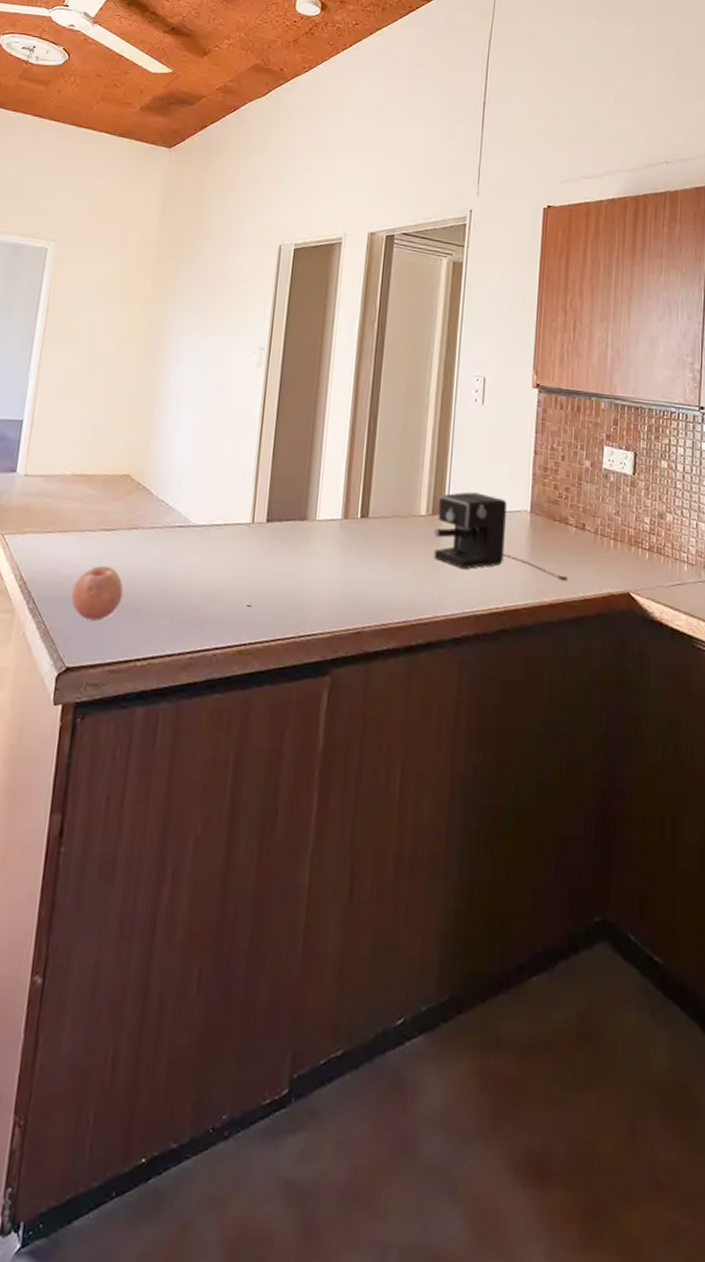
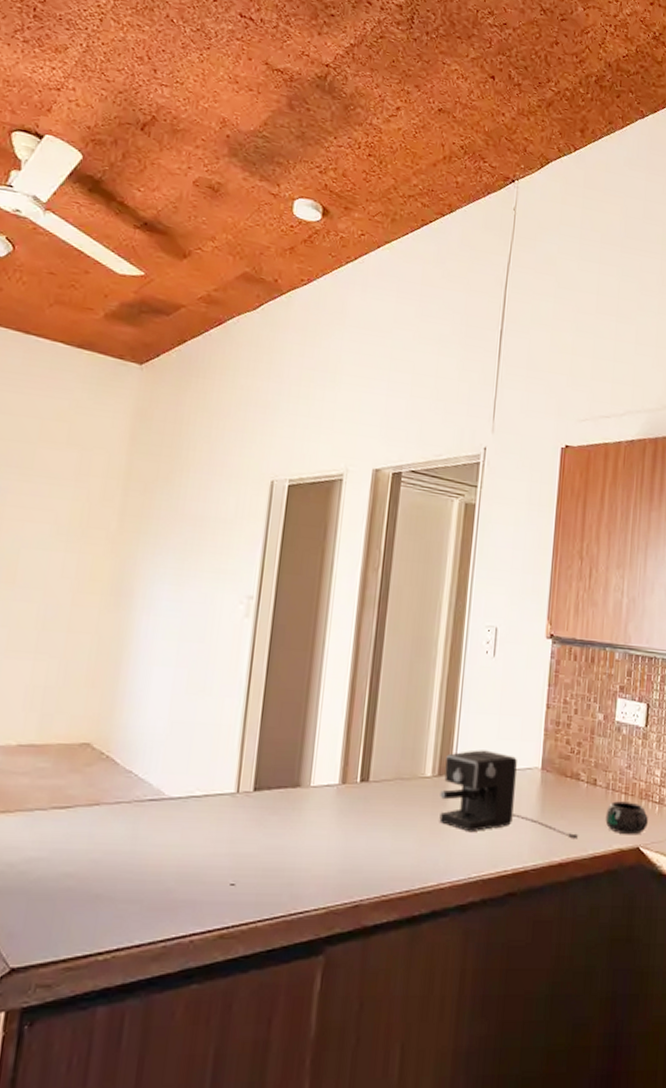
fruit: present [71,566,124,621] -> none [16,850,82,913]
mug: none [594,546,638,581] -> present [605,801,648,835]

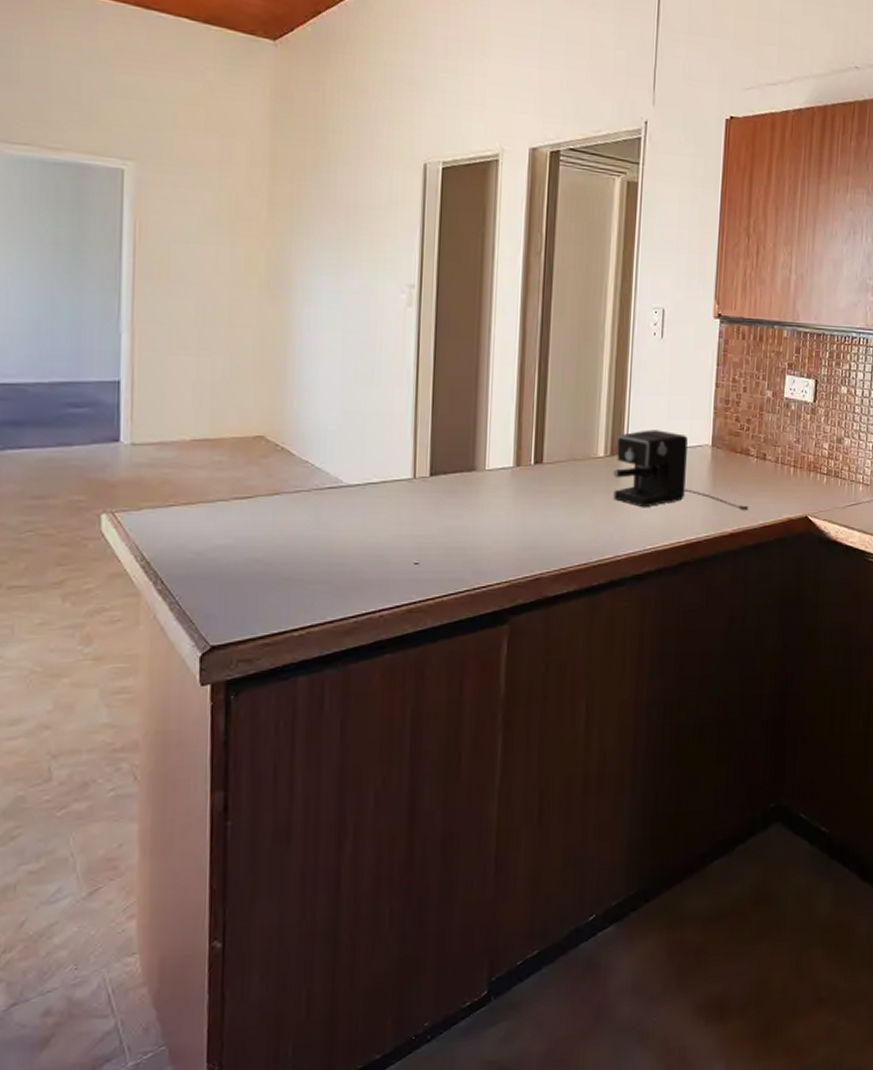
mug: present [605,801,648,835] -> none [775,474,816,505]

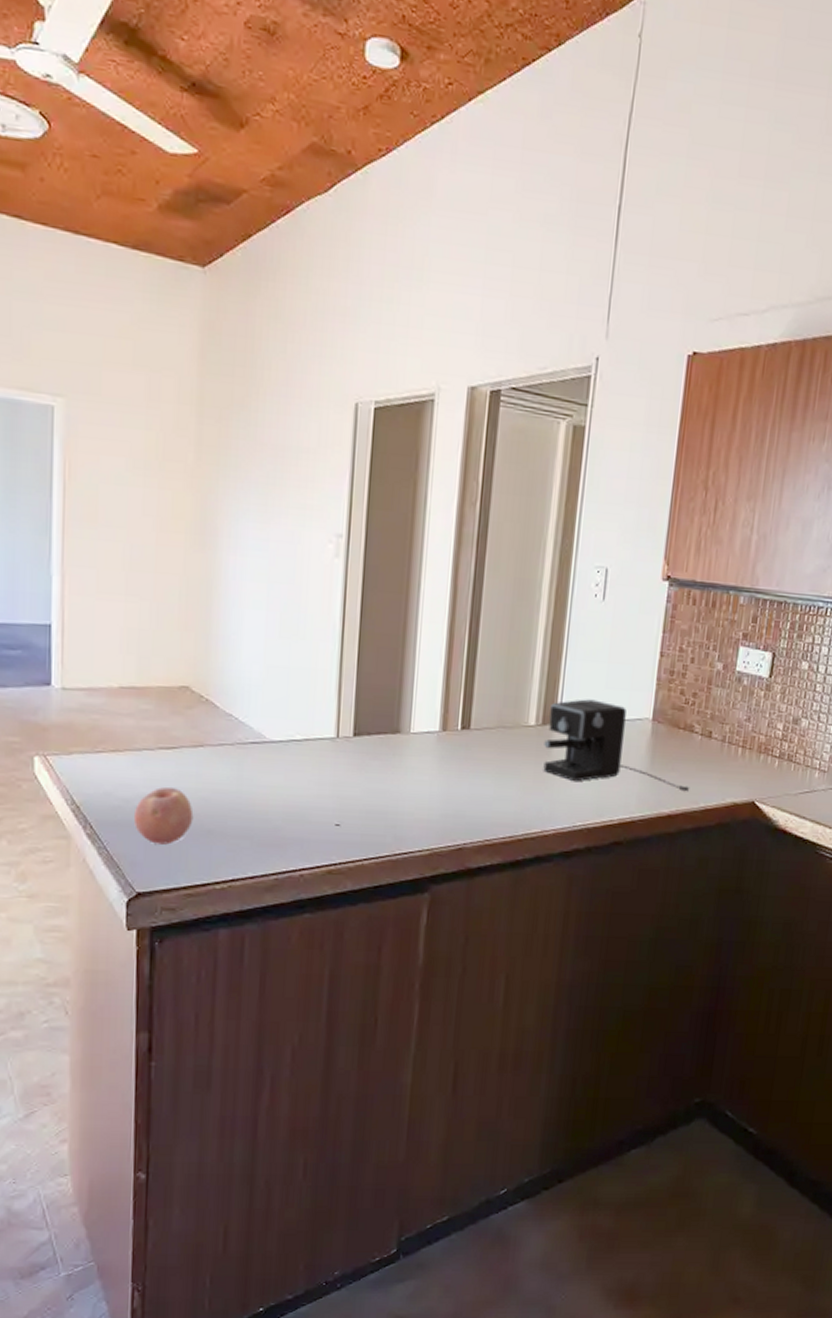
fruit: none [207,538,270,595] -> present [133,787,194,845]

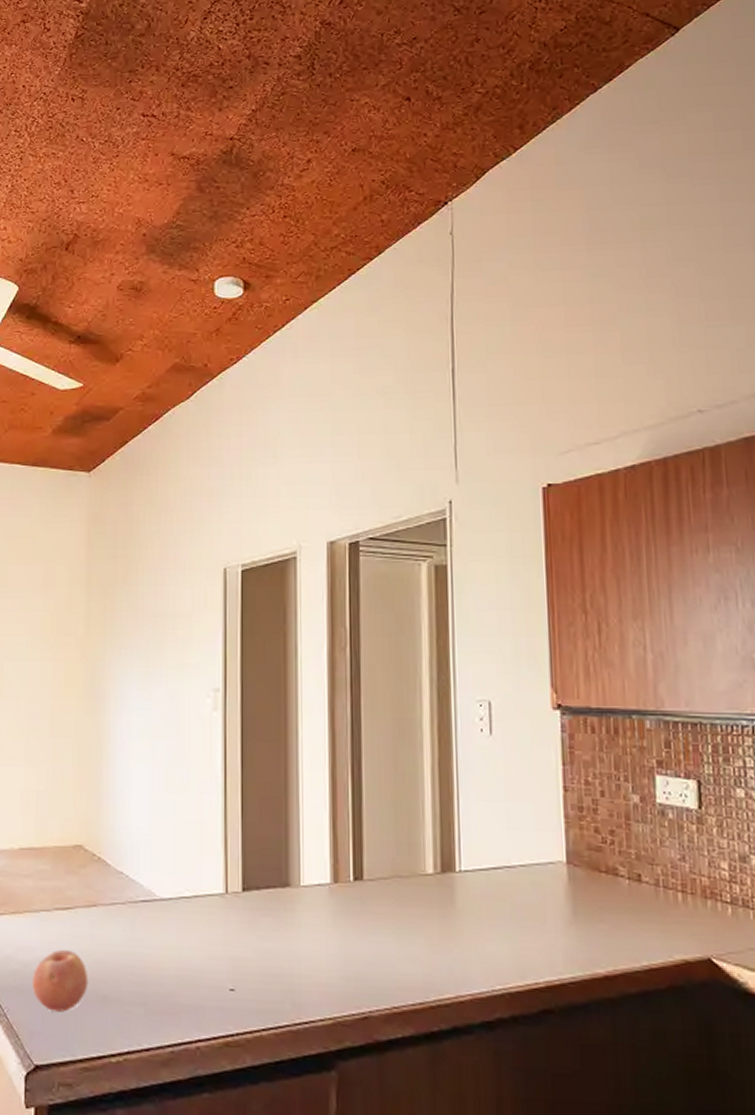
coffee maker: present [543,699,690,792] -> none [446,842,627,948]

